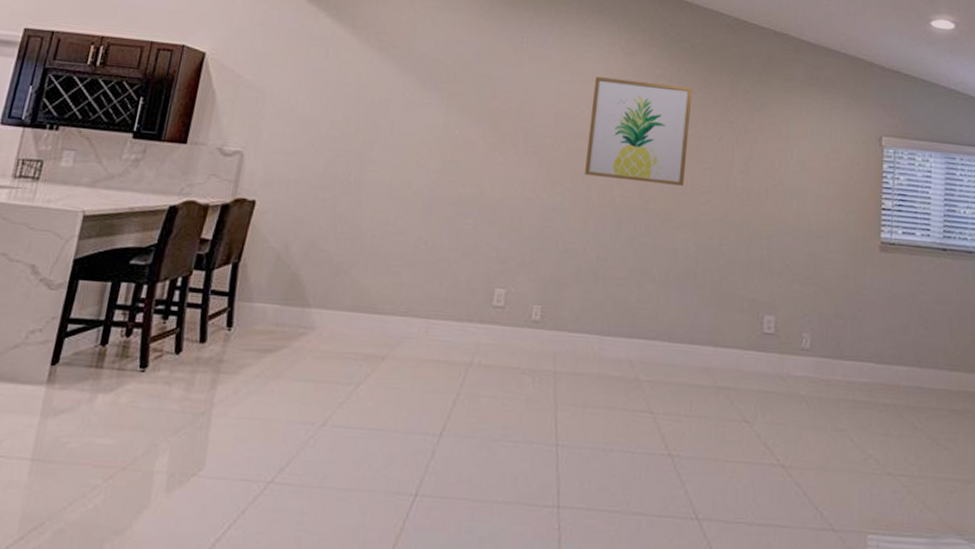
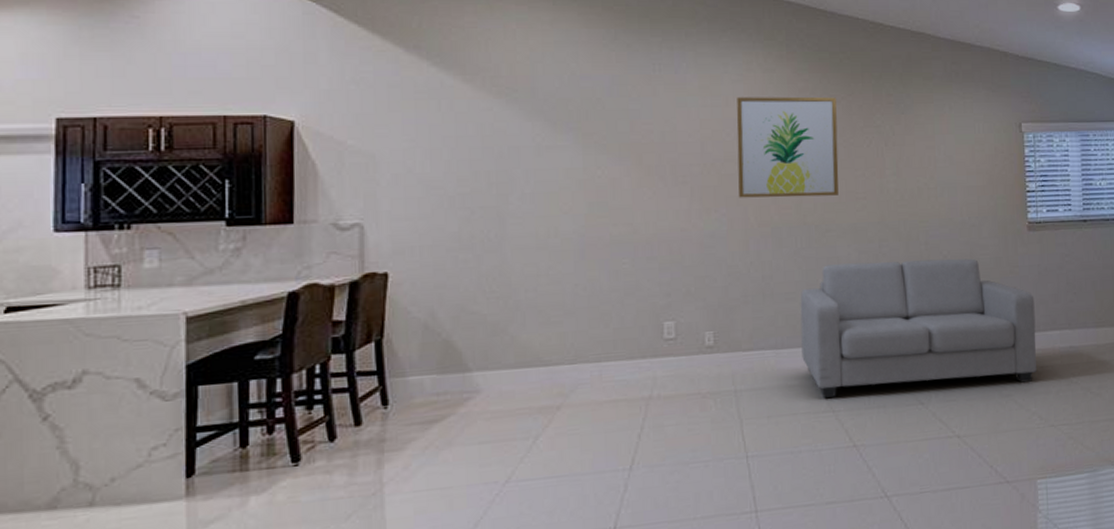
sofa: none [626,255,881,419] -> present [800,258,1037,399]

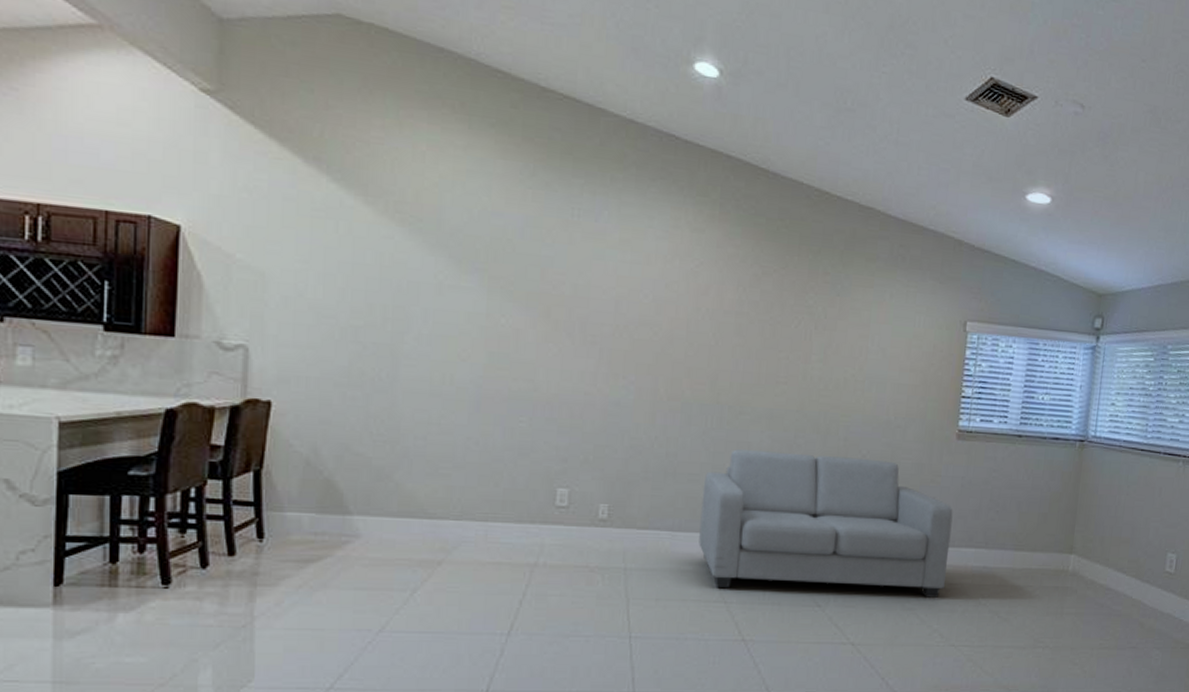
wall art: present [736,96,839,198] -> none [649,256,768,376]

